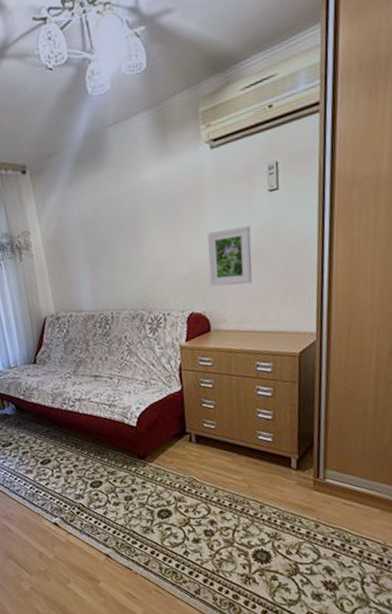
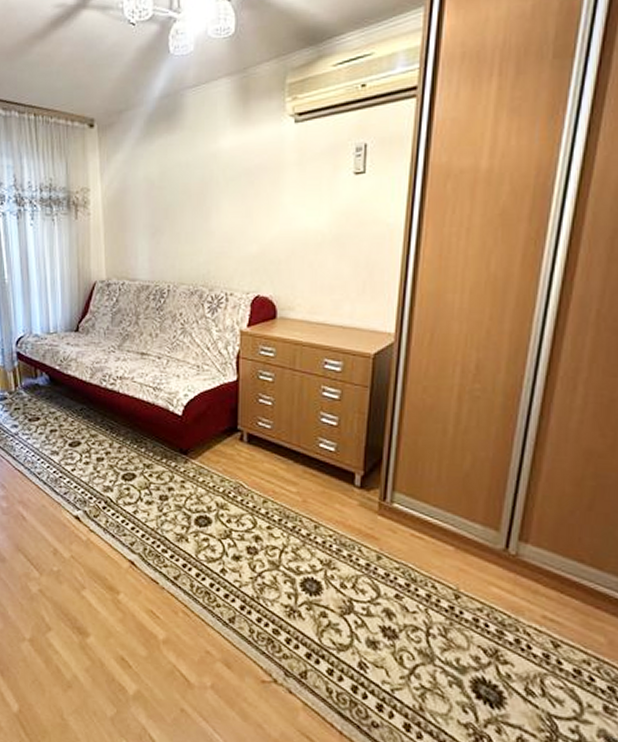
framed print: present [207,226,252,287] -> none [280,209,331,271]

